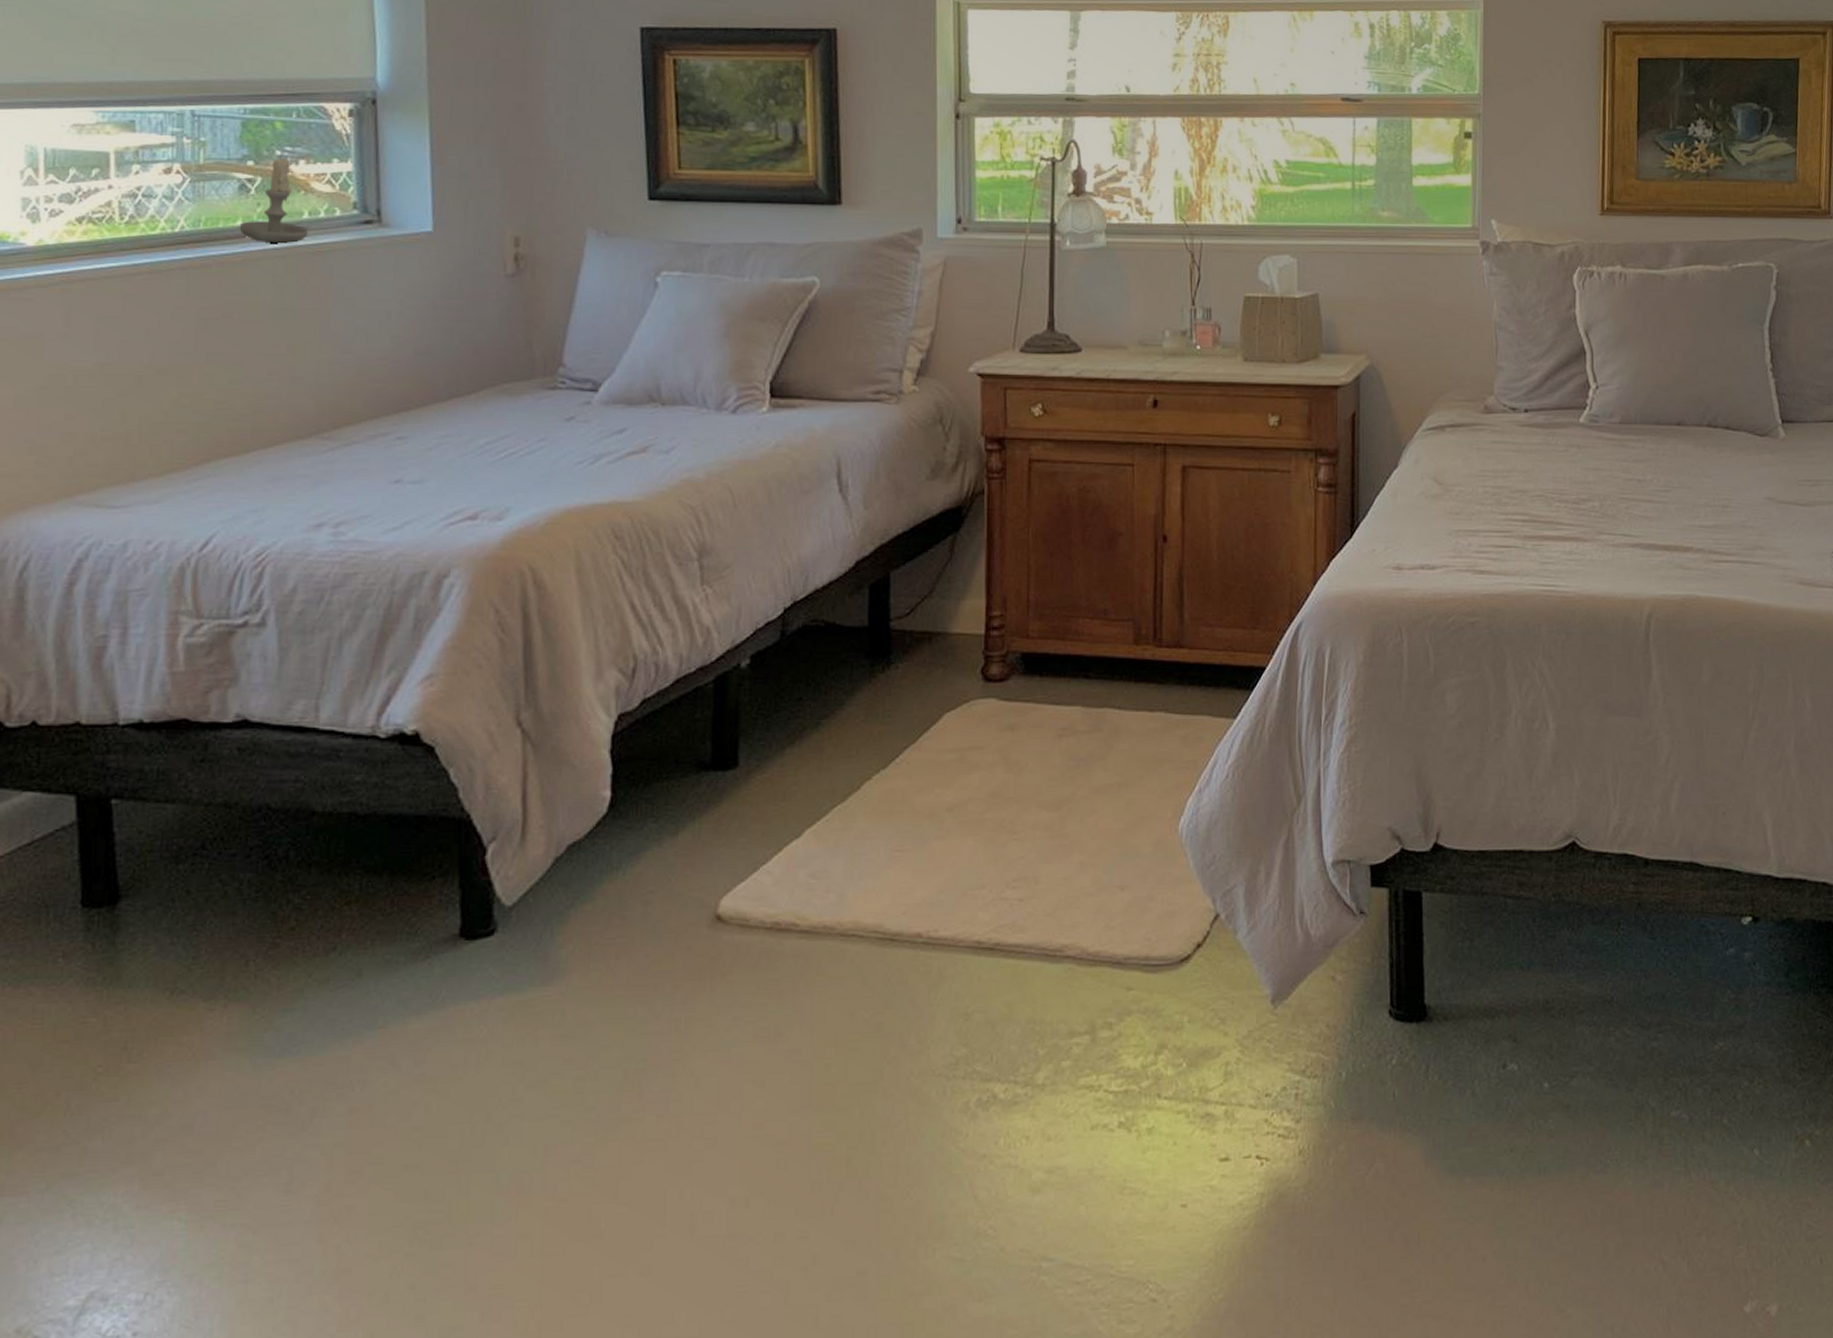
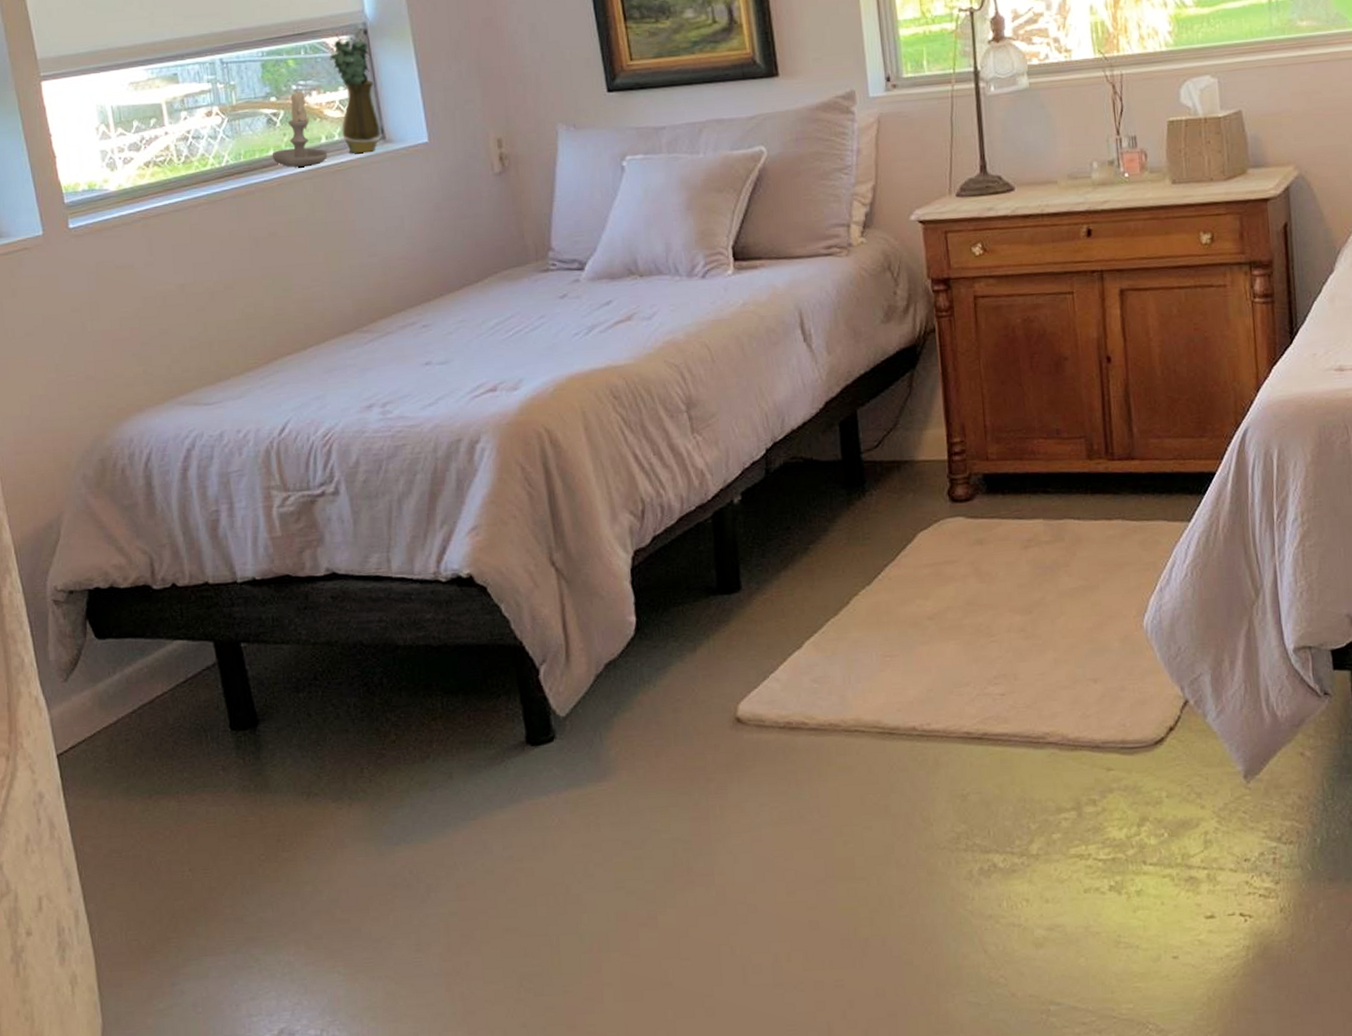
vase: none [325,99,378,236] -> present [329,33,382,154]

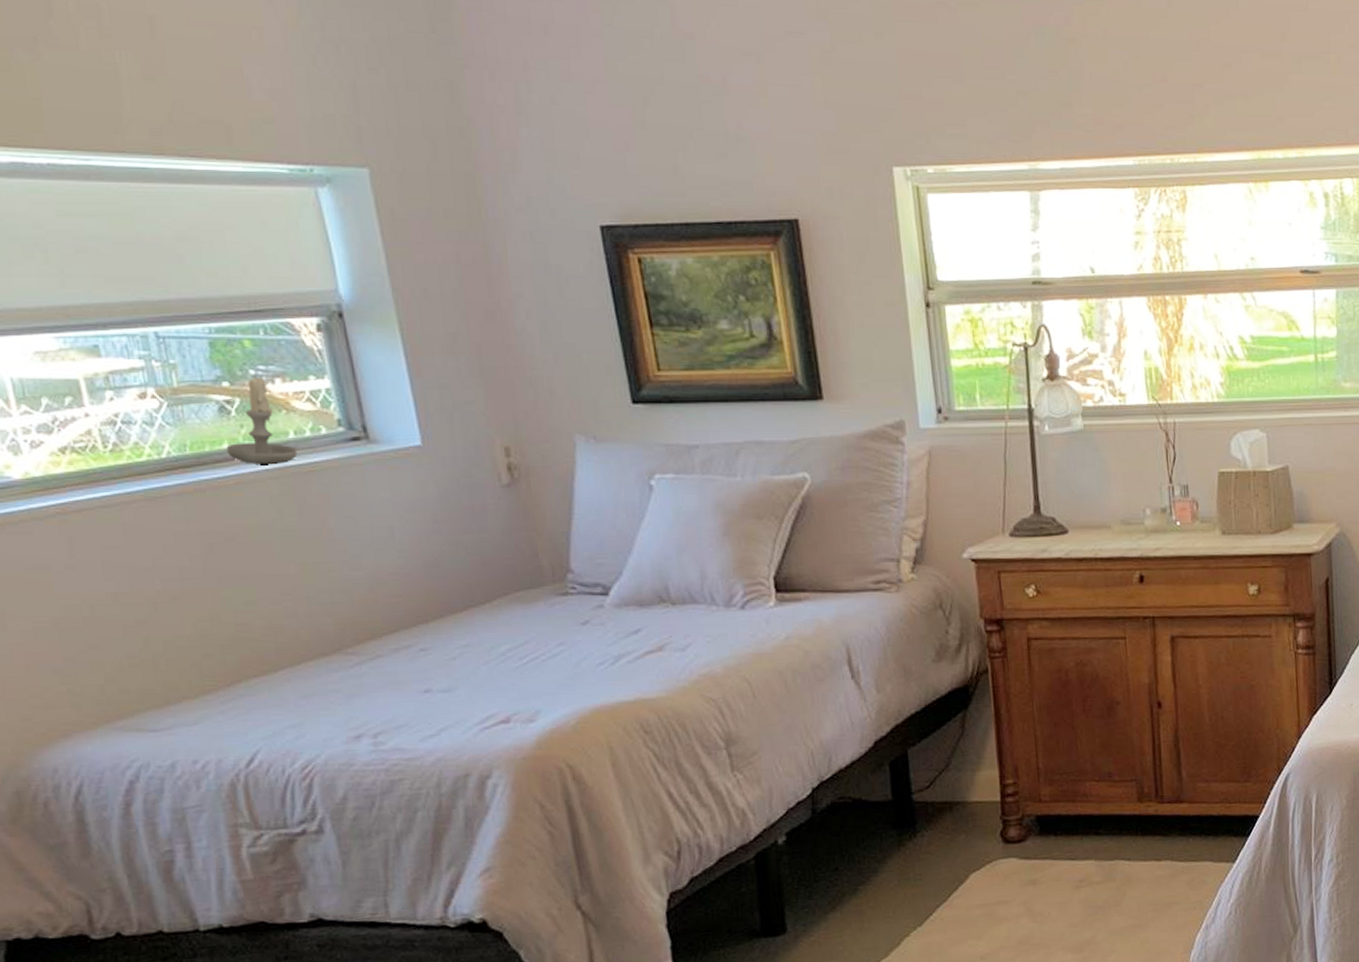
vase: present [329,33,382,154] -> none [295,314,364,454]

